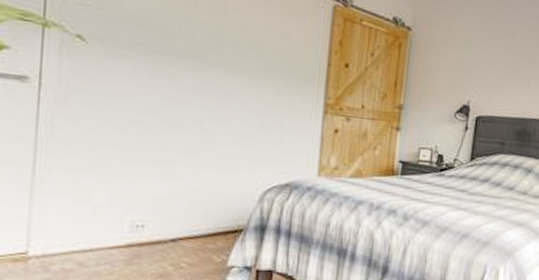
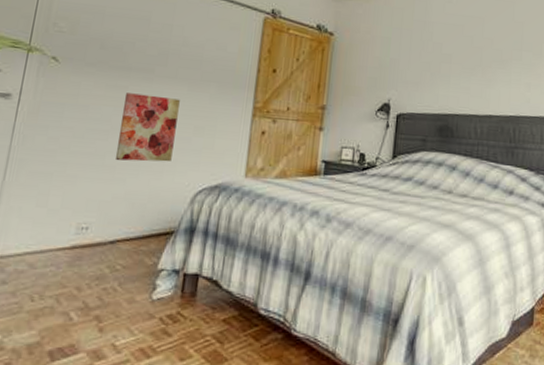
wall art: none [168,82,240,159] -> present [115,93,180,162]

